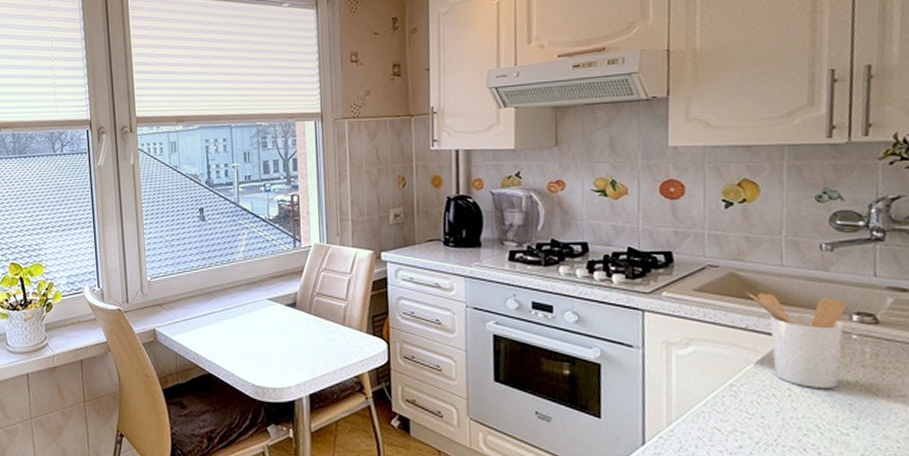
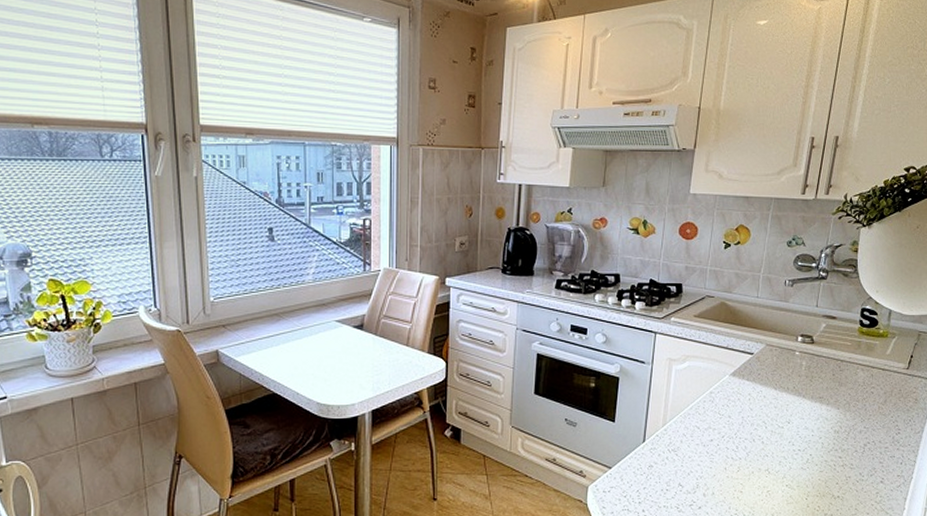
utensil holder: present [746,292,847,388] -> none [731,318,795,393]

